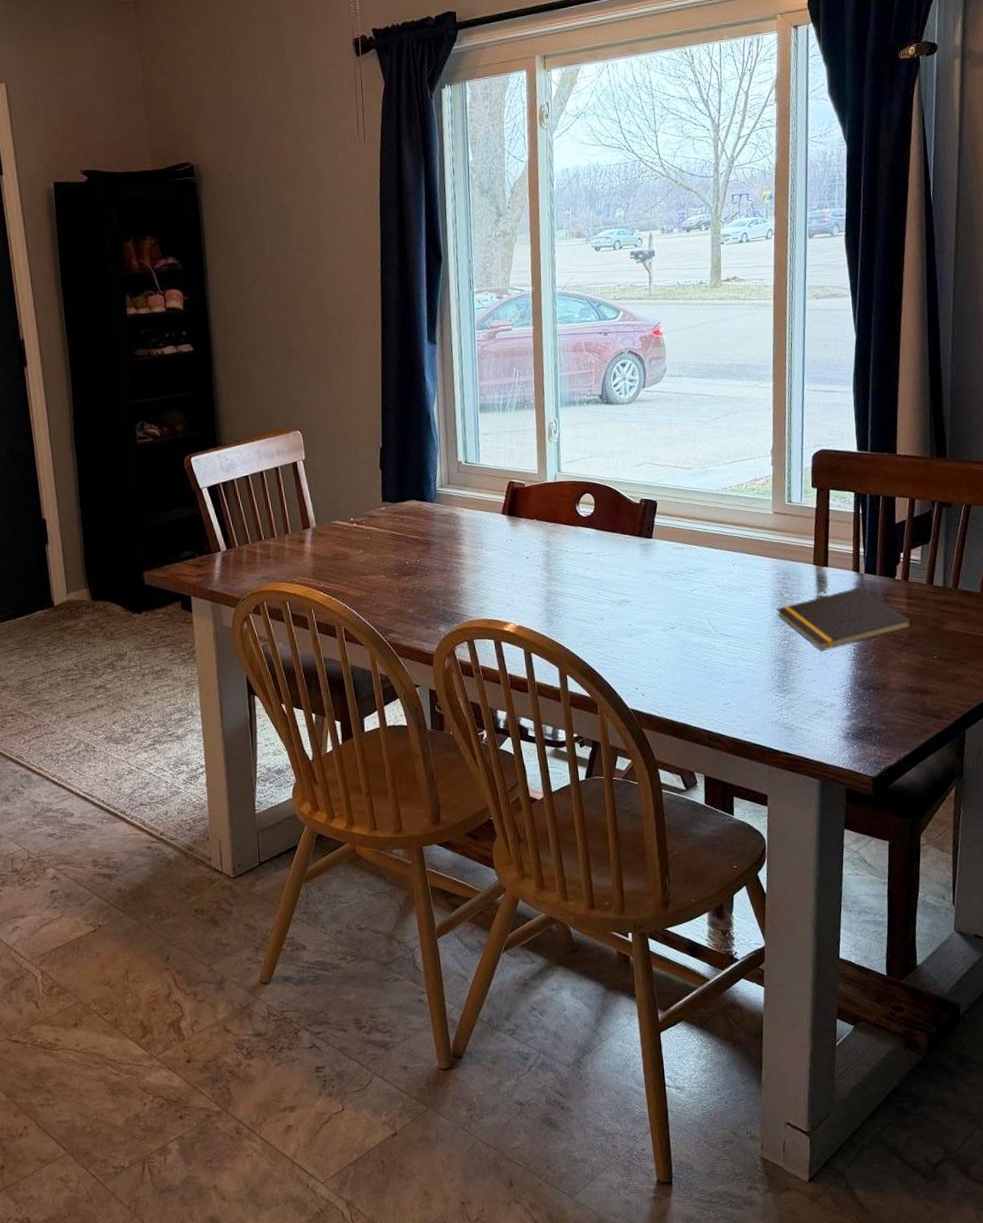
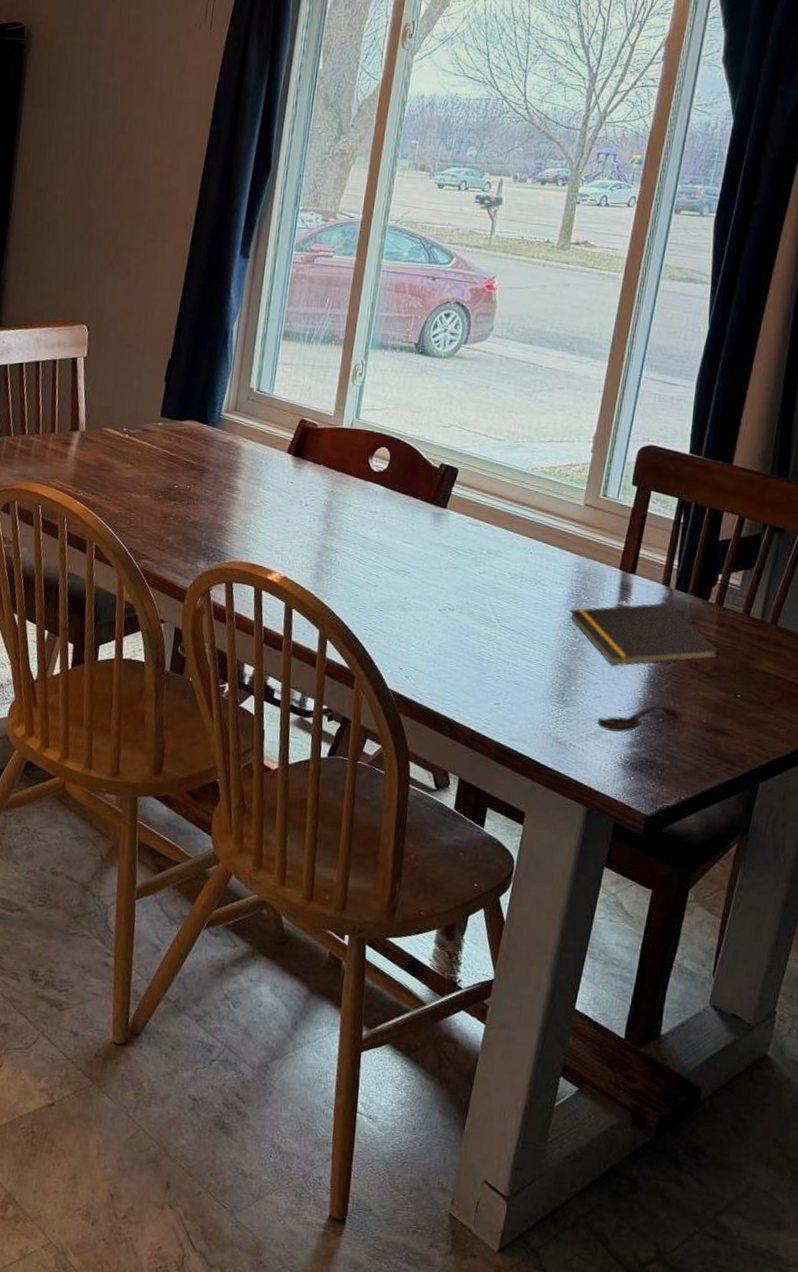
spoon: none [817,676,890,710] -> present [597,704,683,733]

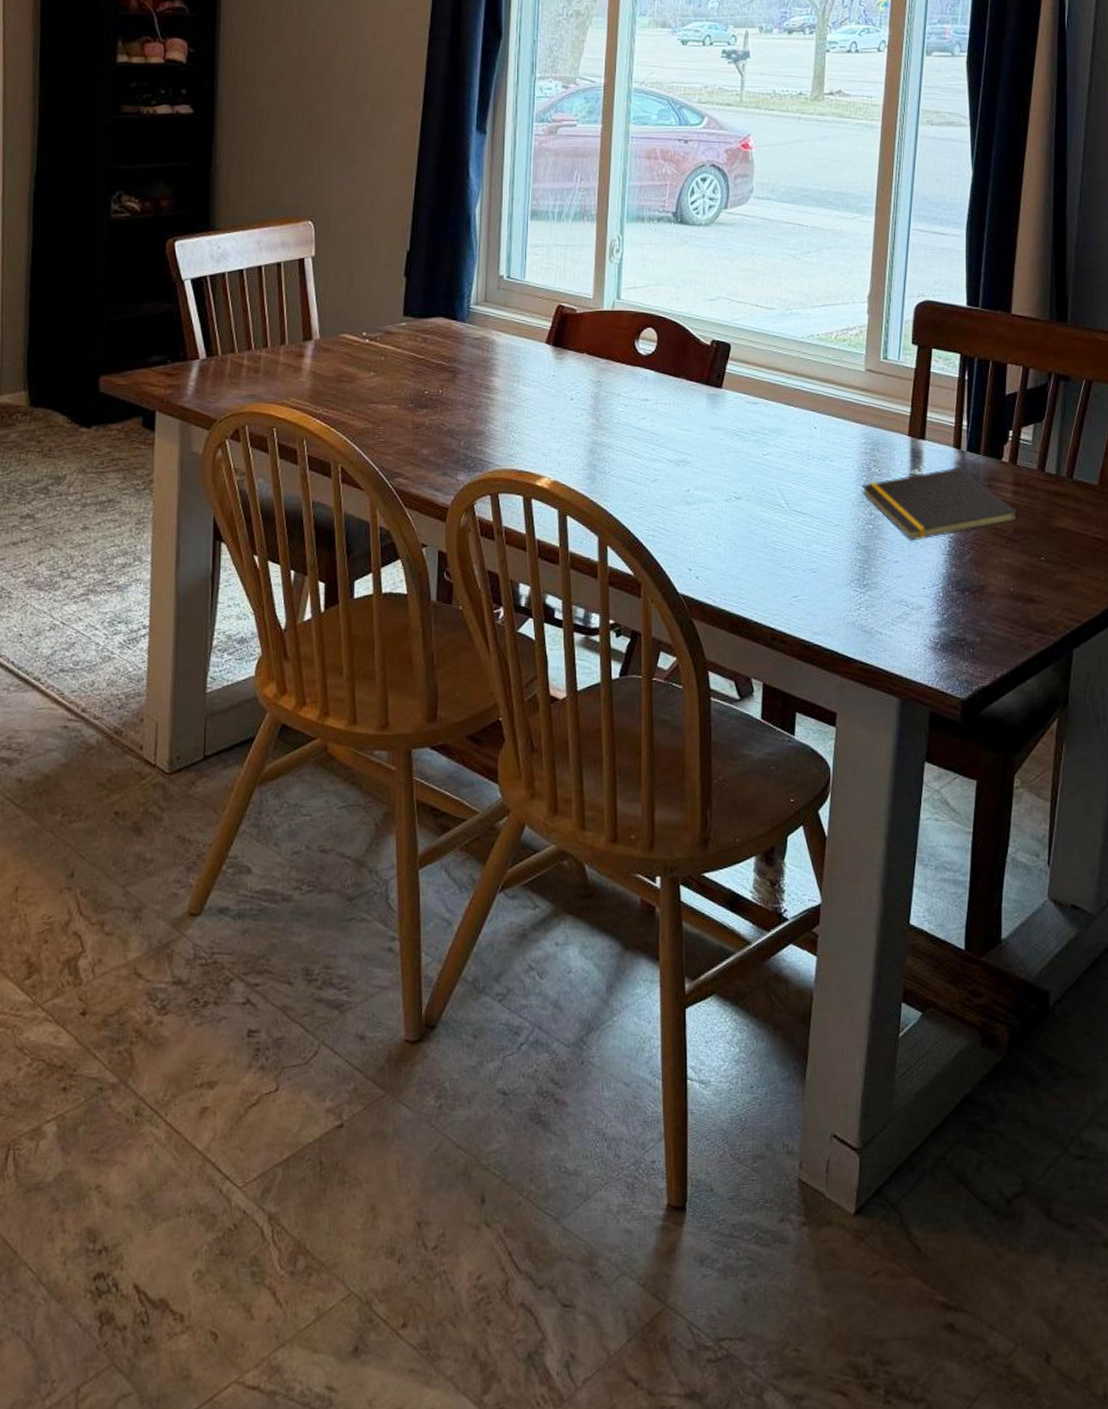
spoon: present [597,704,683,733] -> none [902,576,988,613]

